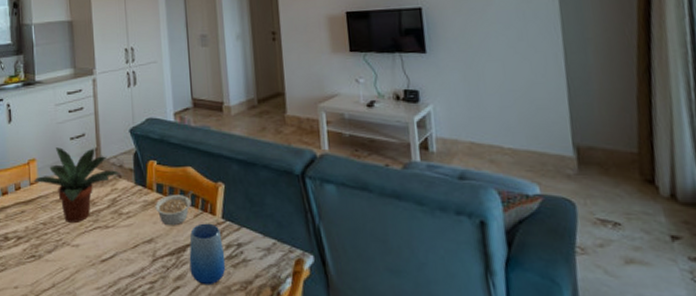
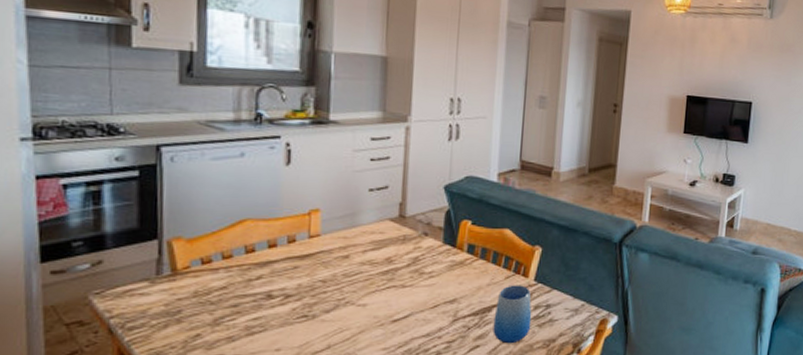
potted plant: present [33,147,120,222] -> none [314,198,427,281]
legume: present [155,190,193,226] -> none [463,252,508,287]

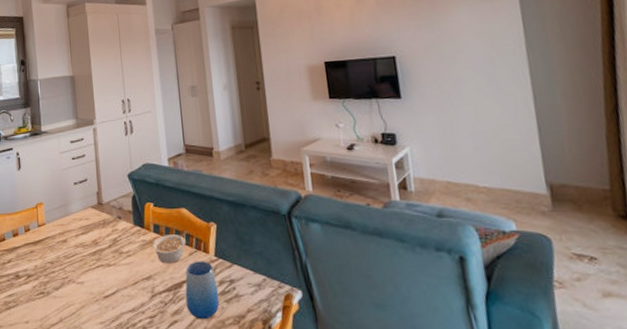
legume: none [463,252,508,287] -> present [152,230,188,264]

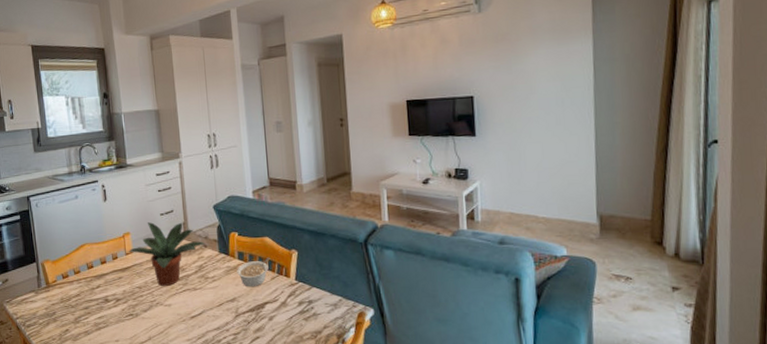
potted plant: none [41,192,120,261] -> present [128,222,206,286]
cup: present [185,261,220,320] -> none [267,284,299,336]

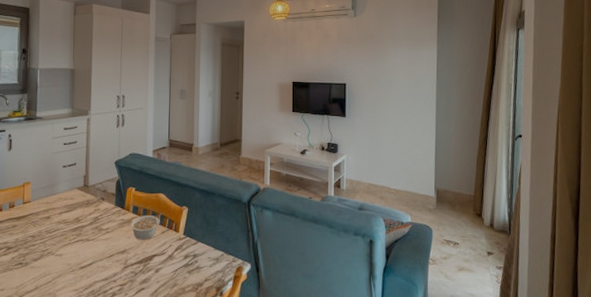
potted plant: present [128,222,206,286] -> none [26,173,104,236]

